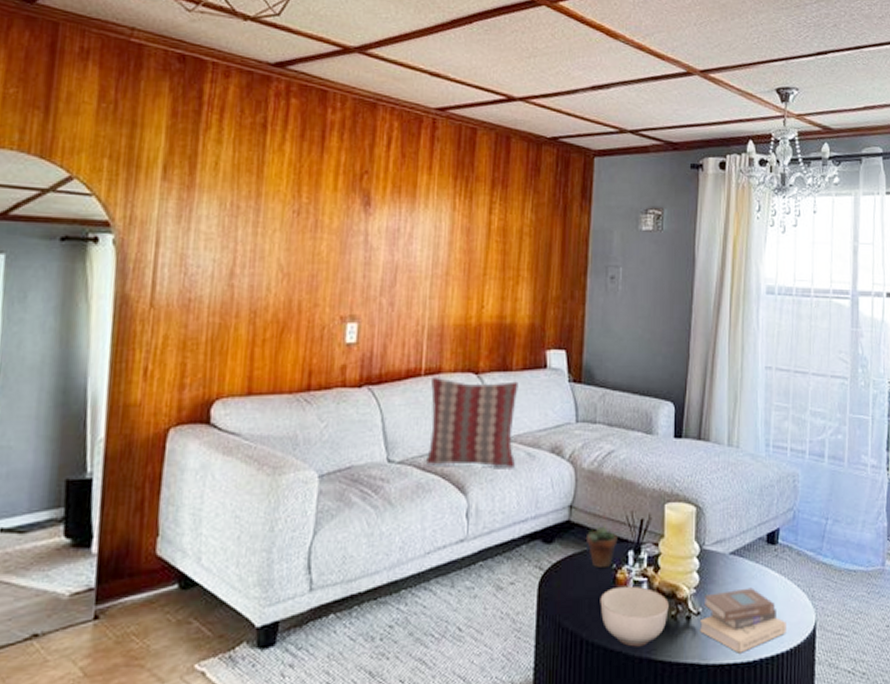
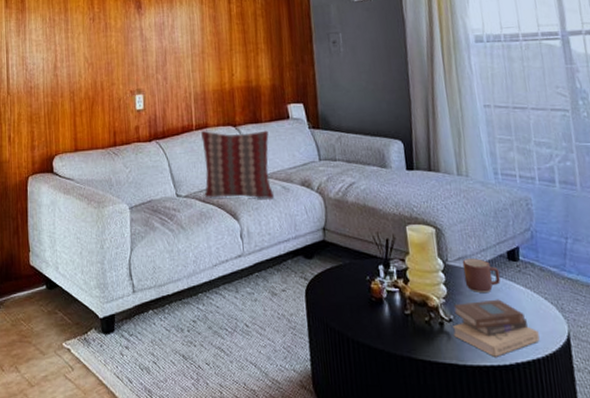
succulent plant: present [585,514,618,569] -> none [340,235,368,280]
bowl: present [600,585,669,647] -> none [359,294,422,347]
mug: none [720,542,756,582] -> present [462,258,501,294]

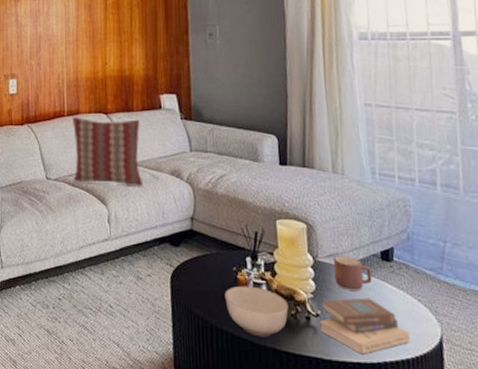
bowl: none [359,294,422,347] -> present [224,285,289,337]

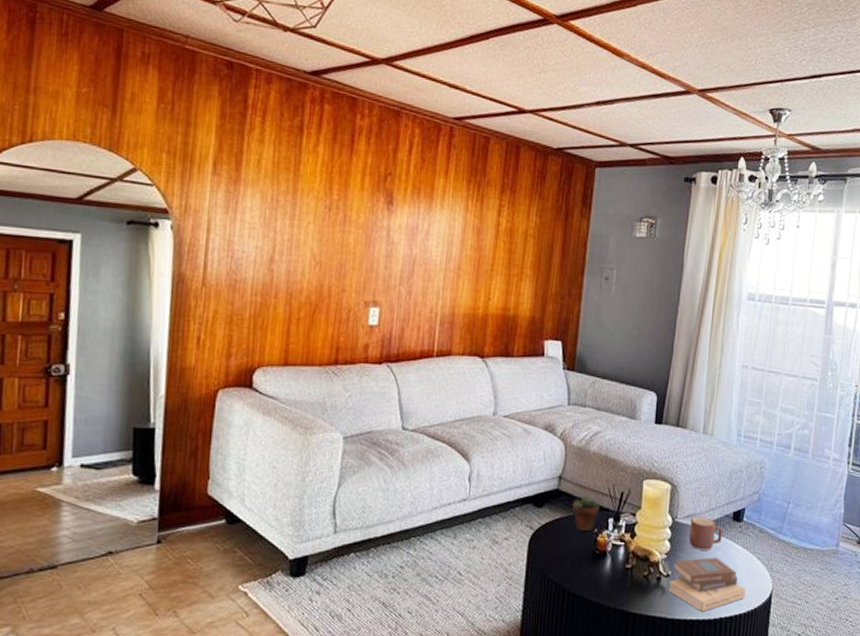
pillow: present [73,116,143,186] -> none [434,358,519,441]
succulent plant: none [207,226,236,270] -> present [571,486,600,532]
bowl: present [224,285,289,337] -> none [581,548,642,600]

